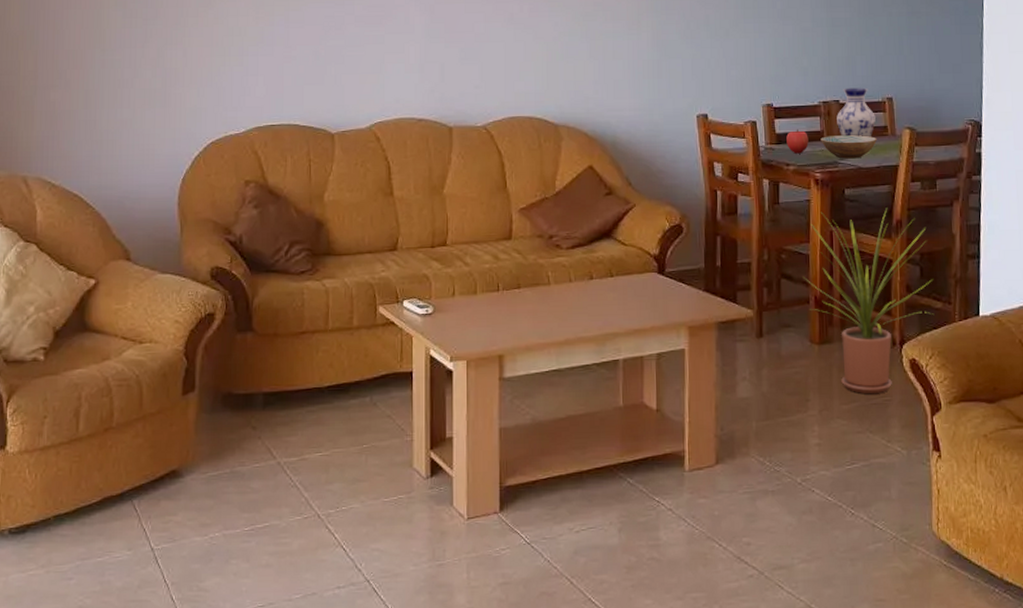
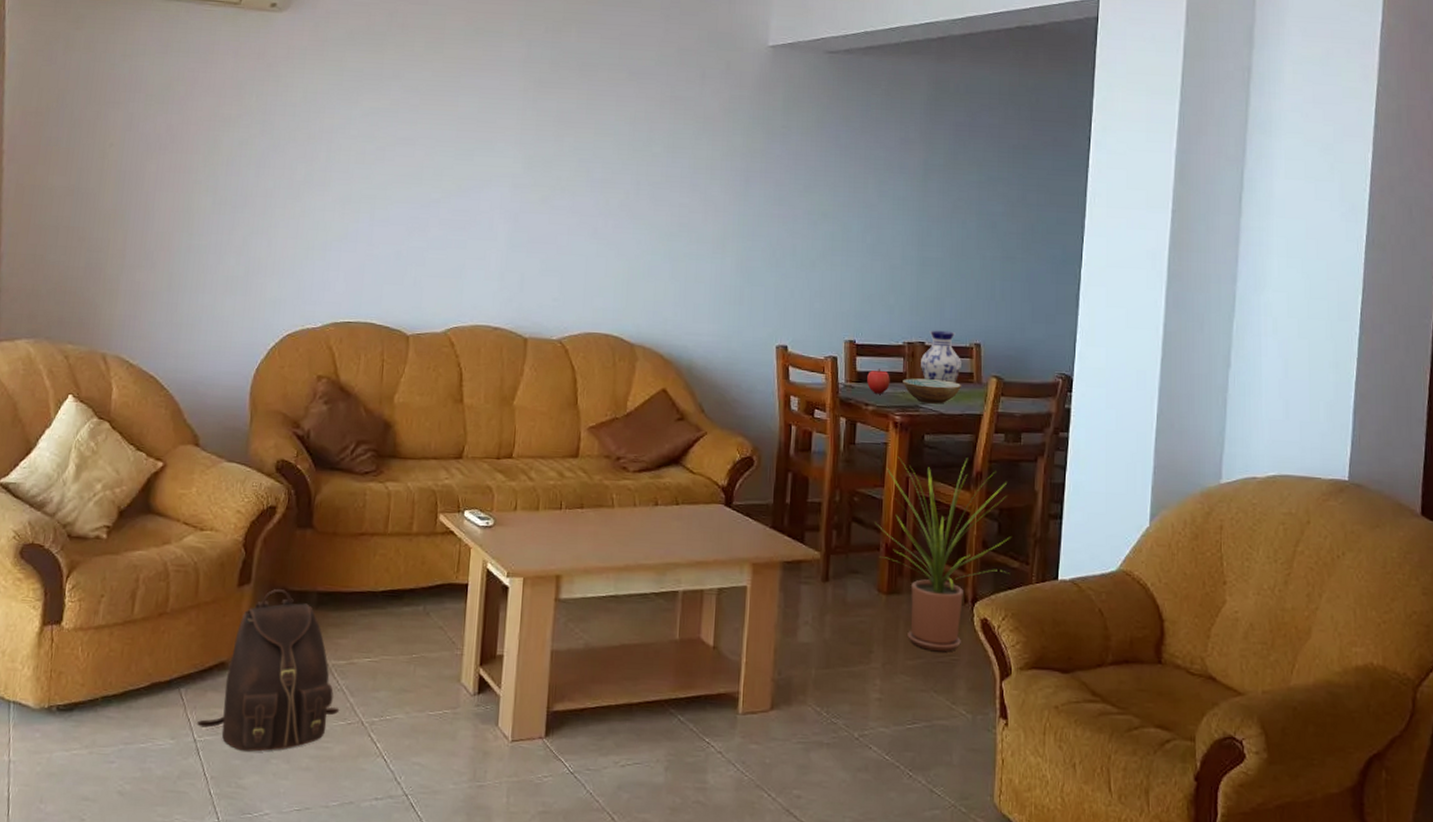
backpack: none [152,393,295,555] -> present [196,588,340,752]

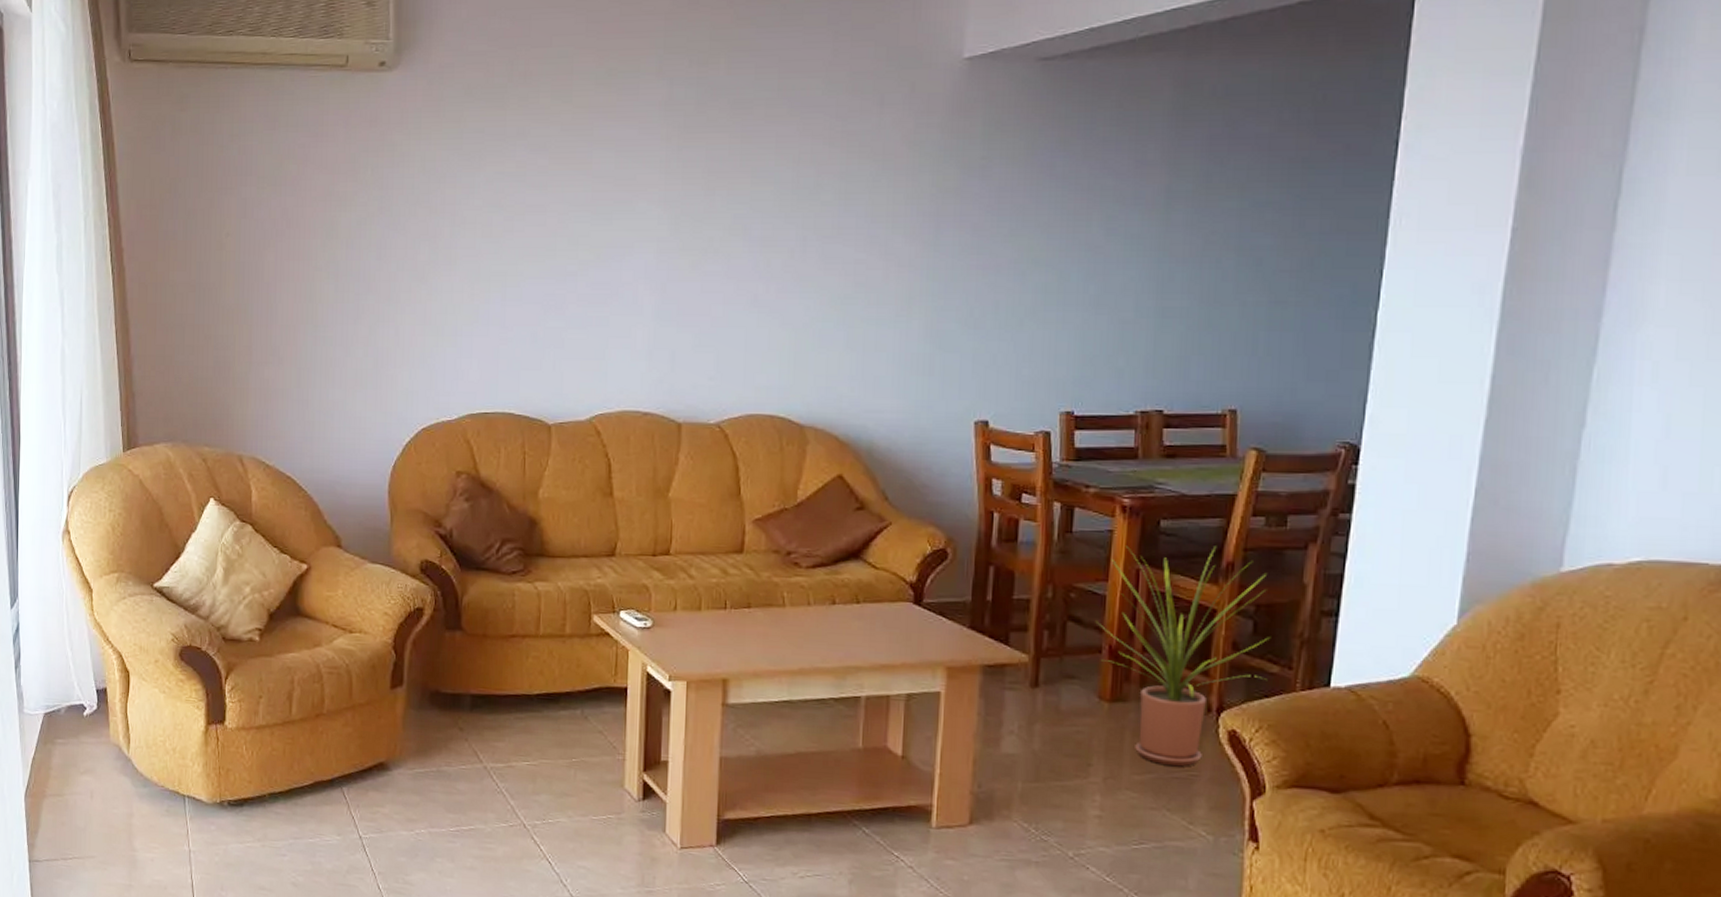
backpack: present [196,588,340,752] -> none [360,691,501,850]
fruit: present [867,368,890,394] -> none [1088,444,1118,474]
bowl: present [903,378,962,404] -> none [1133,453,1211,484]
vase: present [921,330,961,383] -> none [1157,395,1211,458]

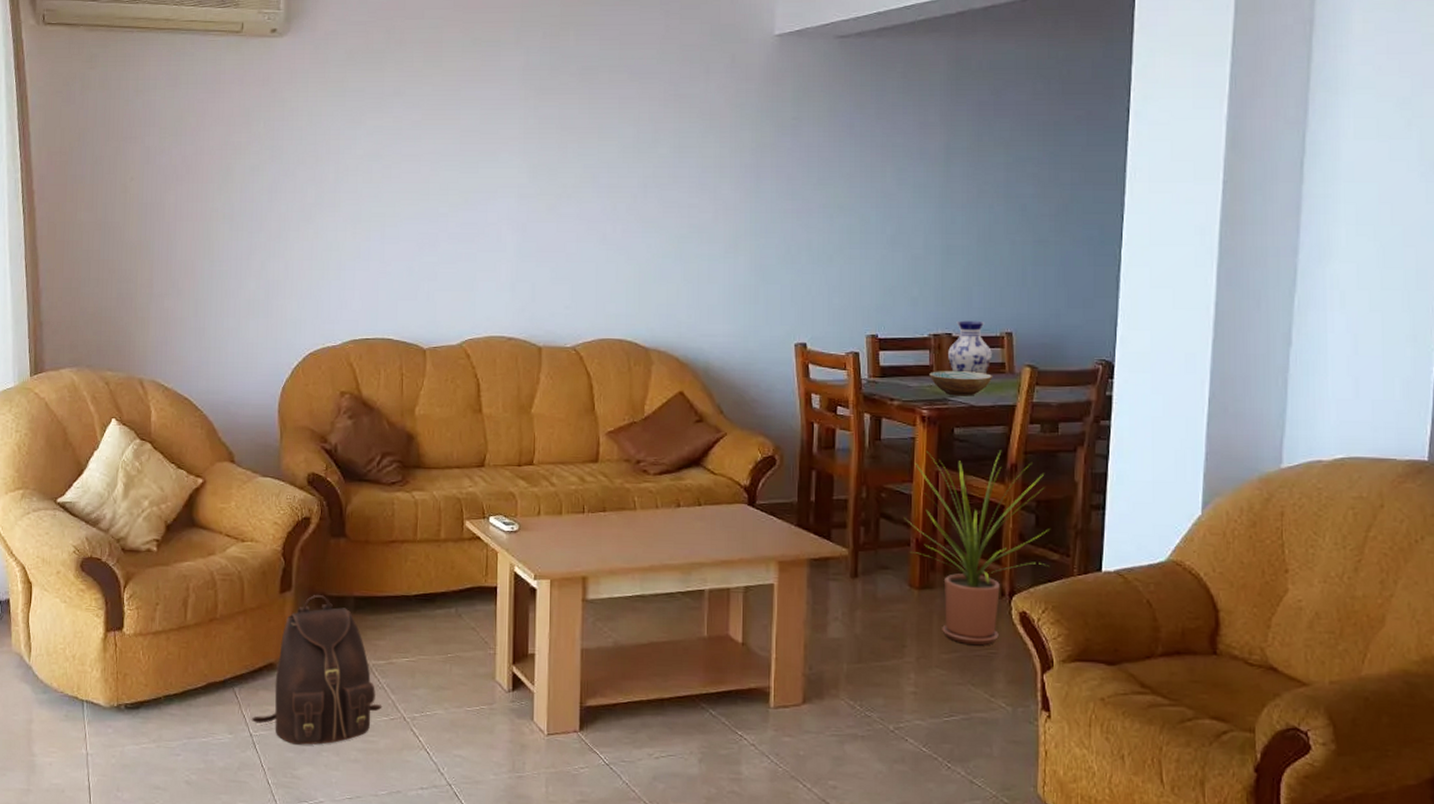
backpack: none [360,691,501,850] -> present [251,594,382,745]
bowl: none [1133,453,1211,484] -> present [929,370,993,396]
vase: none [1157,395,1211,458] -> present [948,320,992,374]

